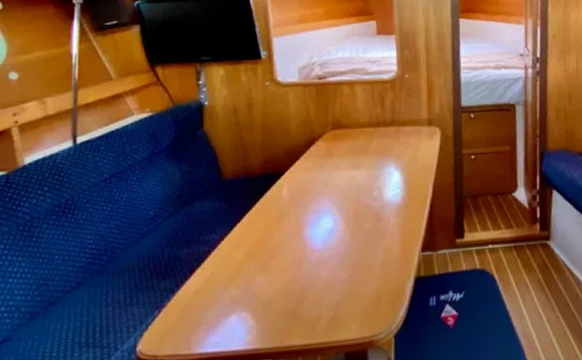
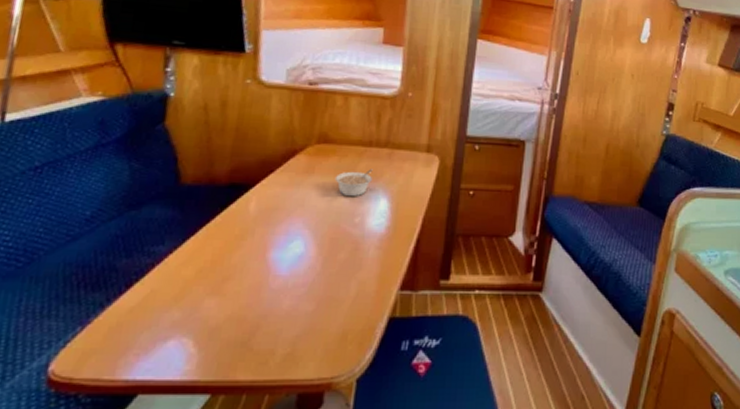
legume: none [351,146,384,174] -> present [334,169,373,197]

